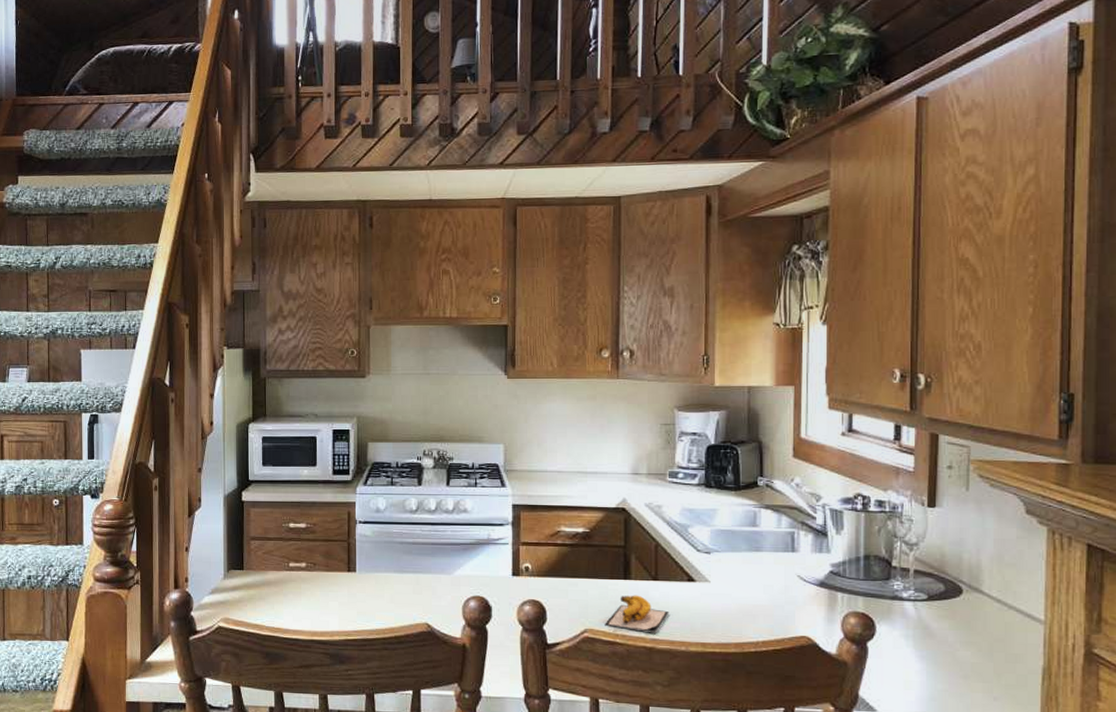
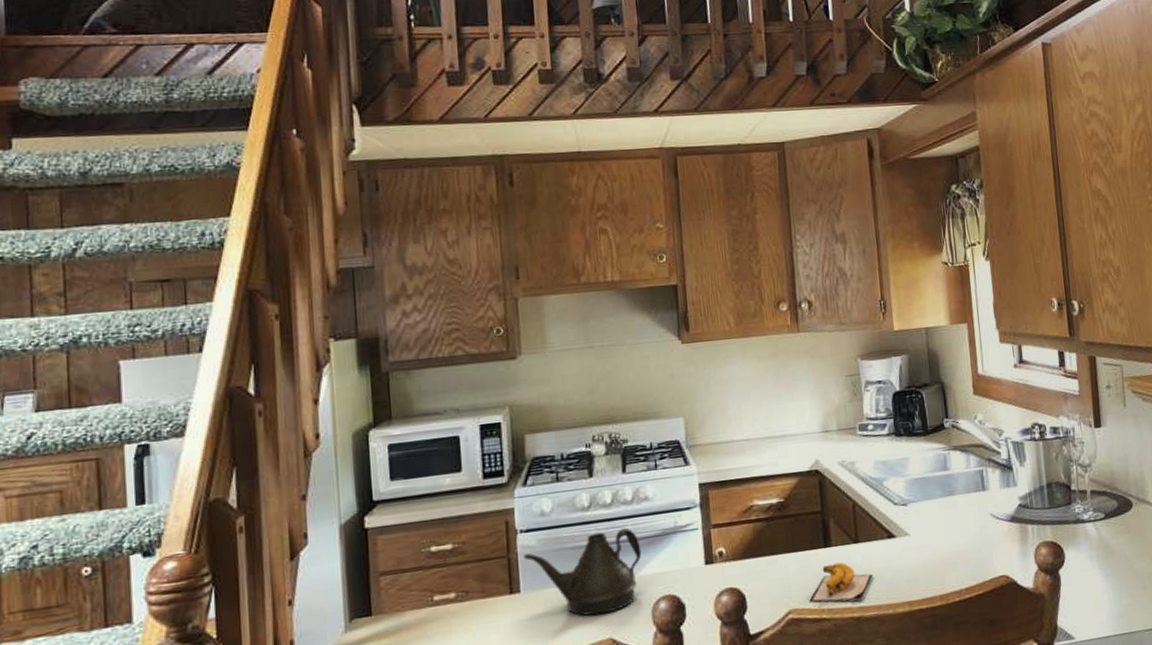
teapot: none [361,532,458,602] -> present [524,528,642,616]

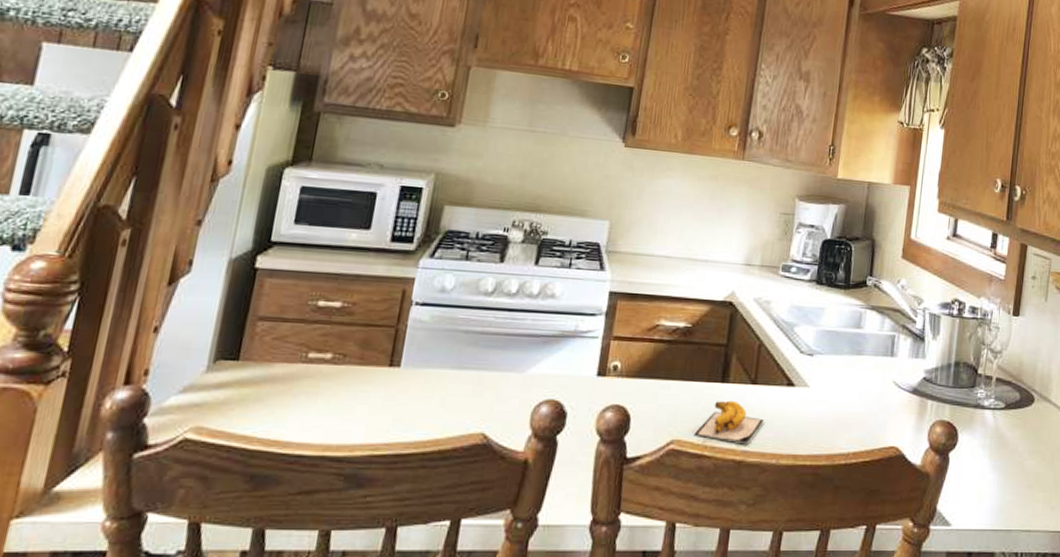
teapot: present [524,528,642,616] -> none [413,320,536,407]

